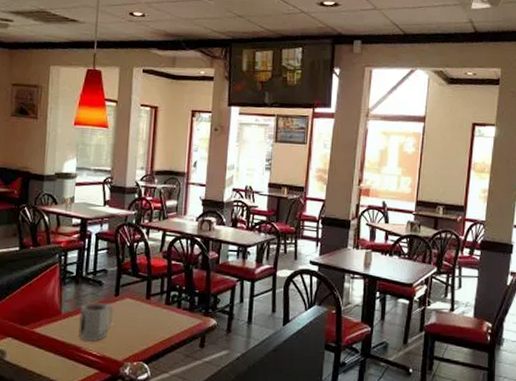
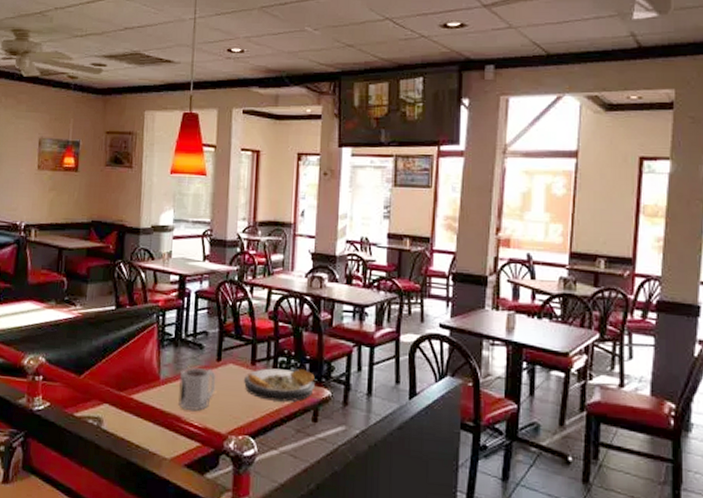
plate: none [138,301,203,331] -> present [243,368,315,402]

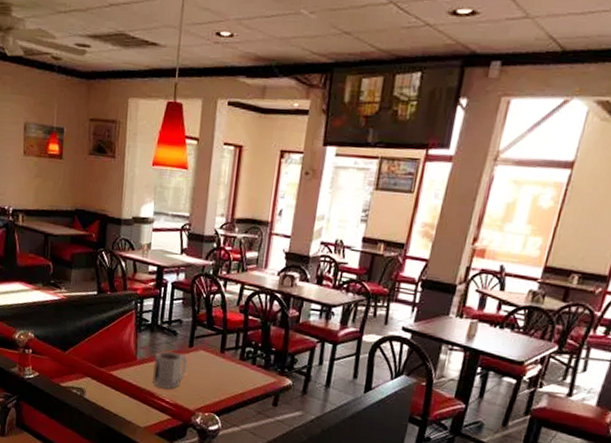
plate: present [243,368,315,402] -> none [212,356,278,388]

